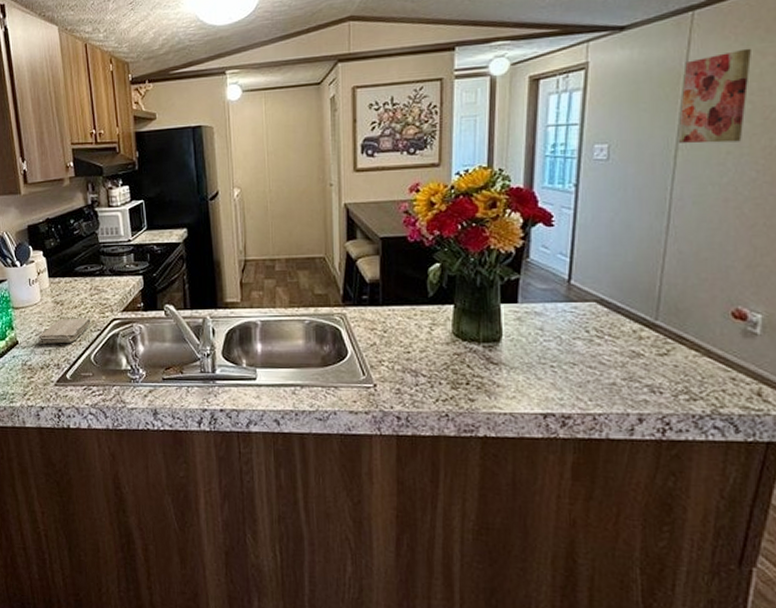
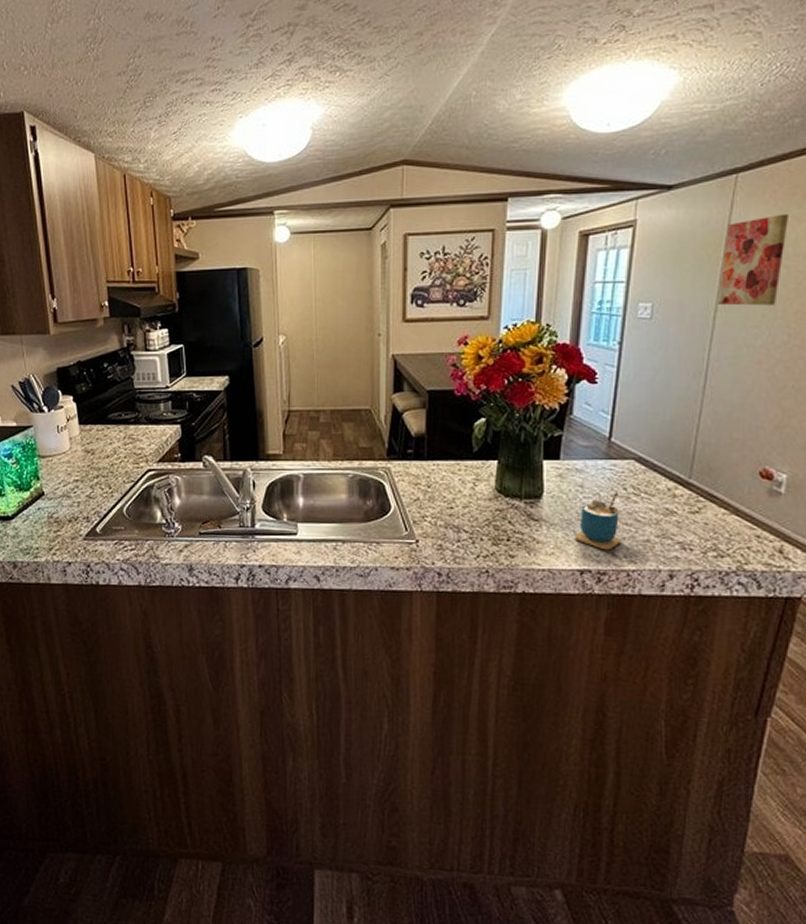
washcloth: present [38,318,91,344] -> none [66,468,124,495]
cup: none [536,334,584,394] -> present [574,491,620,550]

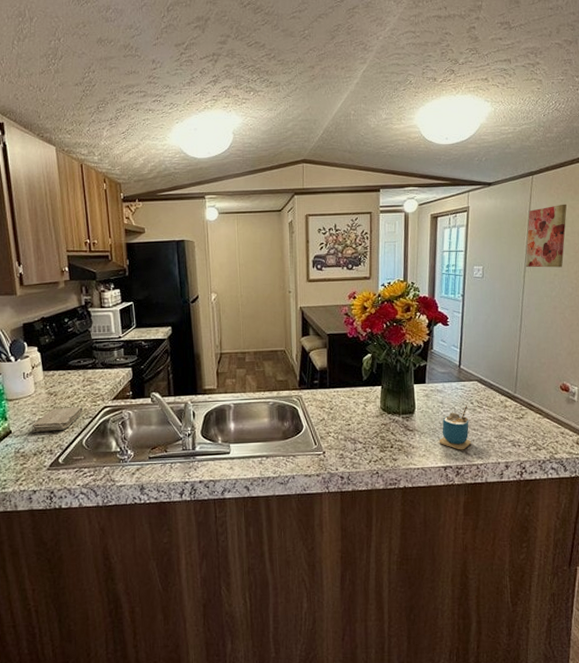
washcloth: none [66,468,124,495] -> present [32,406,84,432]

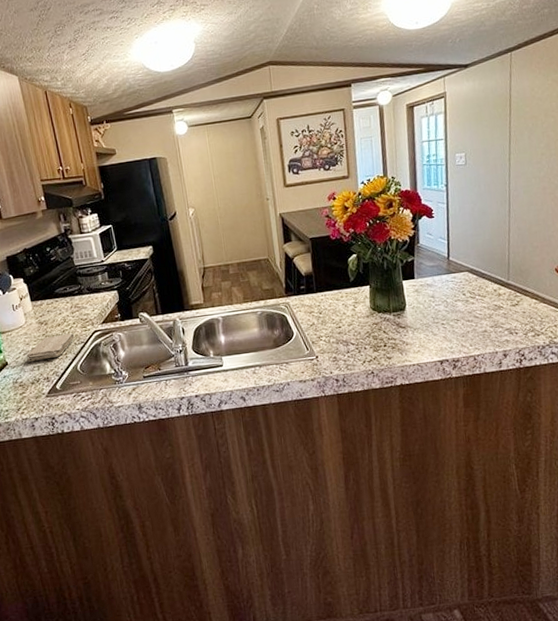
cup: present [439,405,471,450] -> none [433,297,466,343]
wall art: present [525,204,568,268] -> none [509,78,551,149]

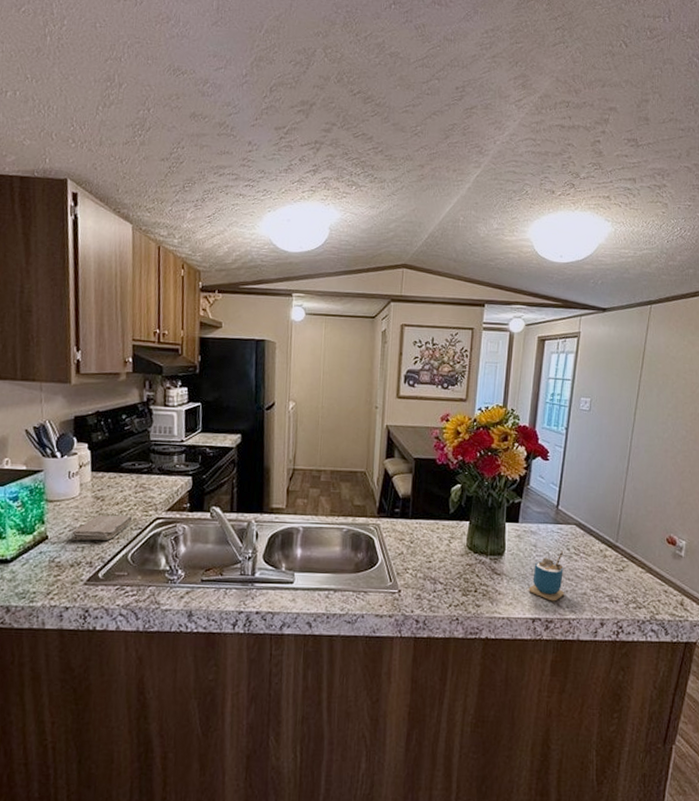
cup: none [433,297,466,343] -> present [528,551,564,601]

